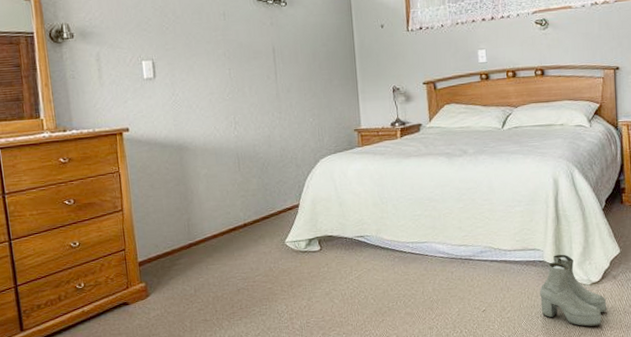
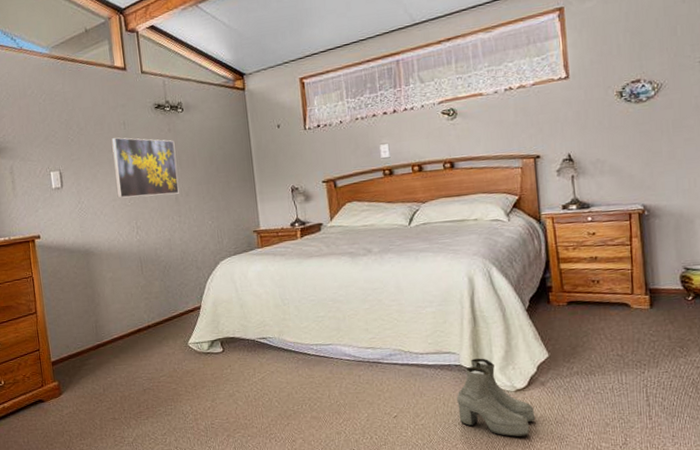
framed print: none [210,28,280,92] -> present [111,137,179,199]

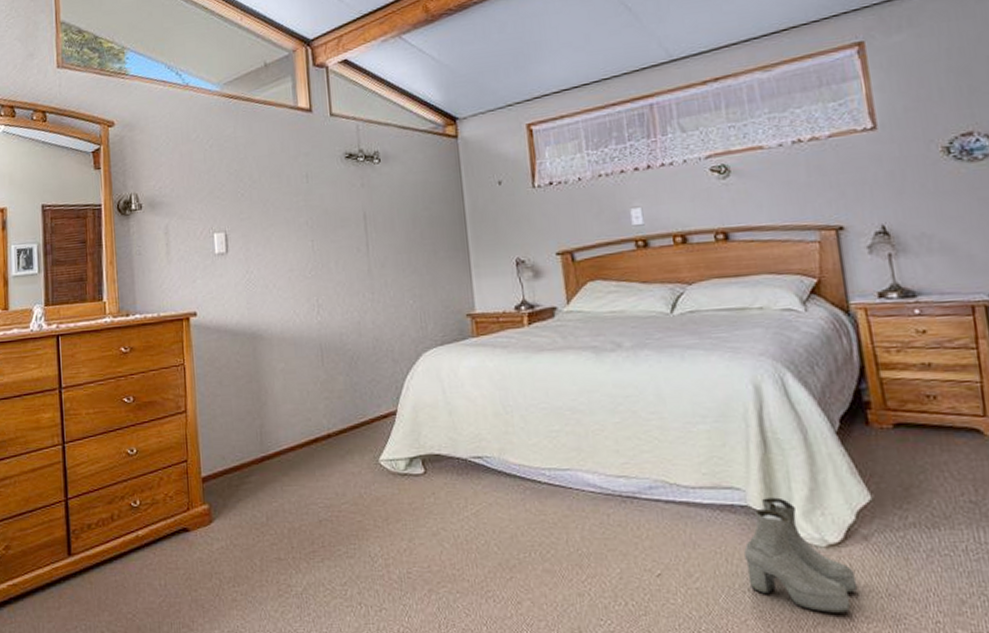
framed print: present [111,137,179,199] -> none [290,193,373,269]

